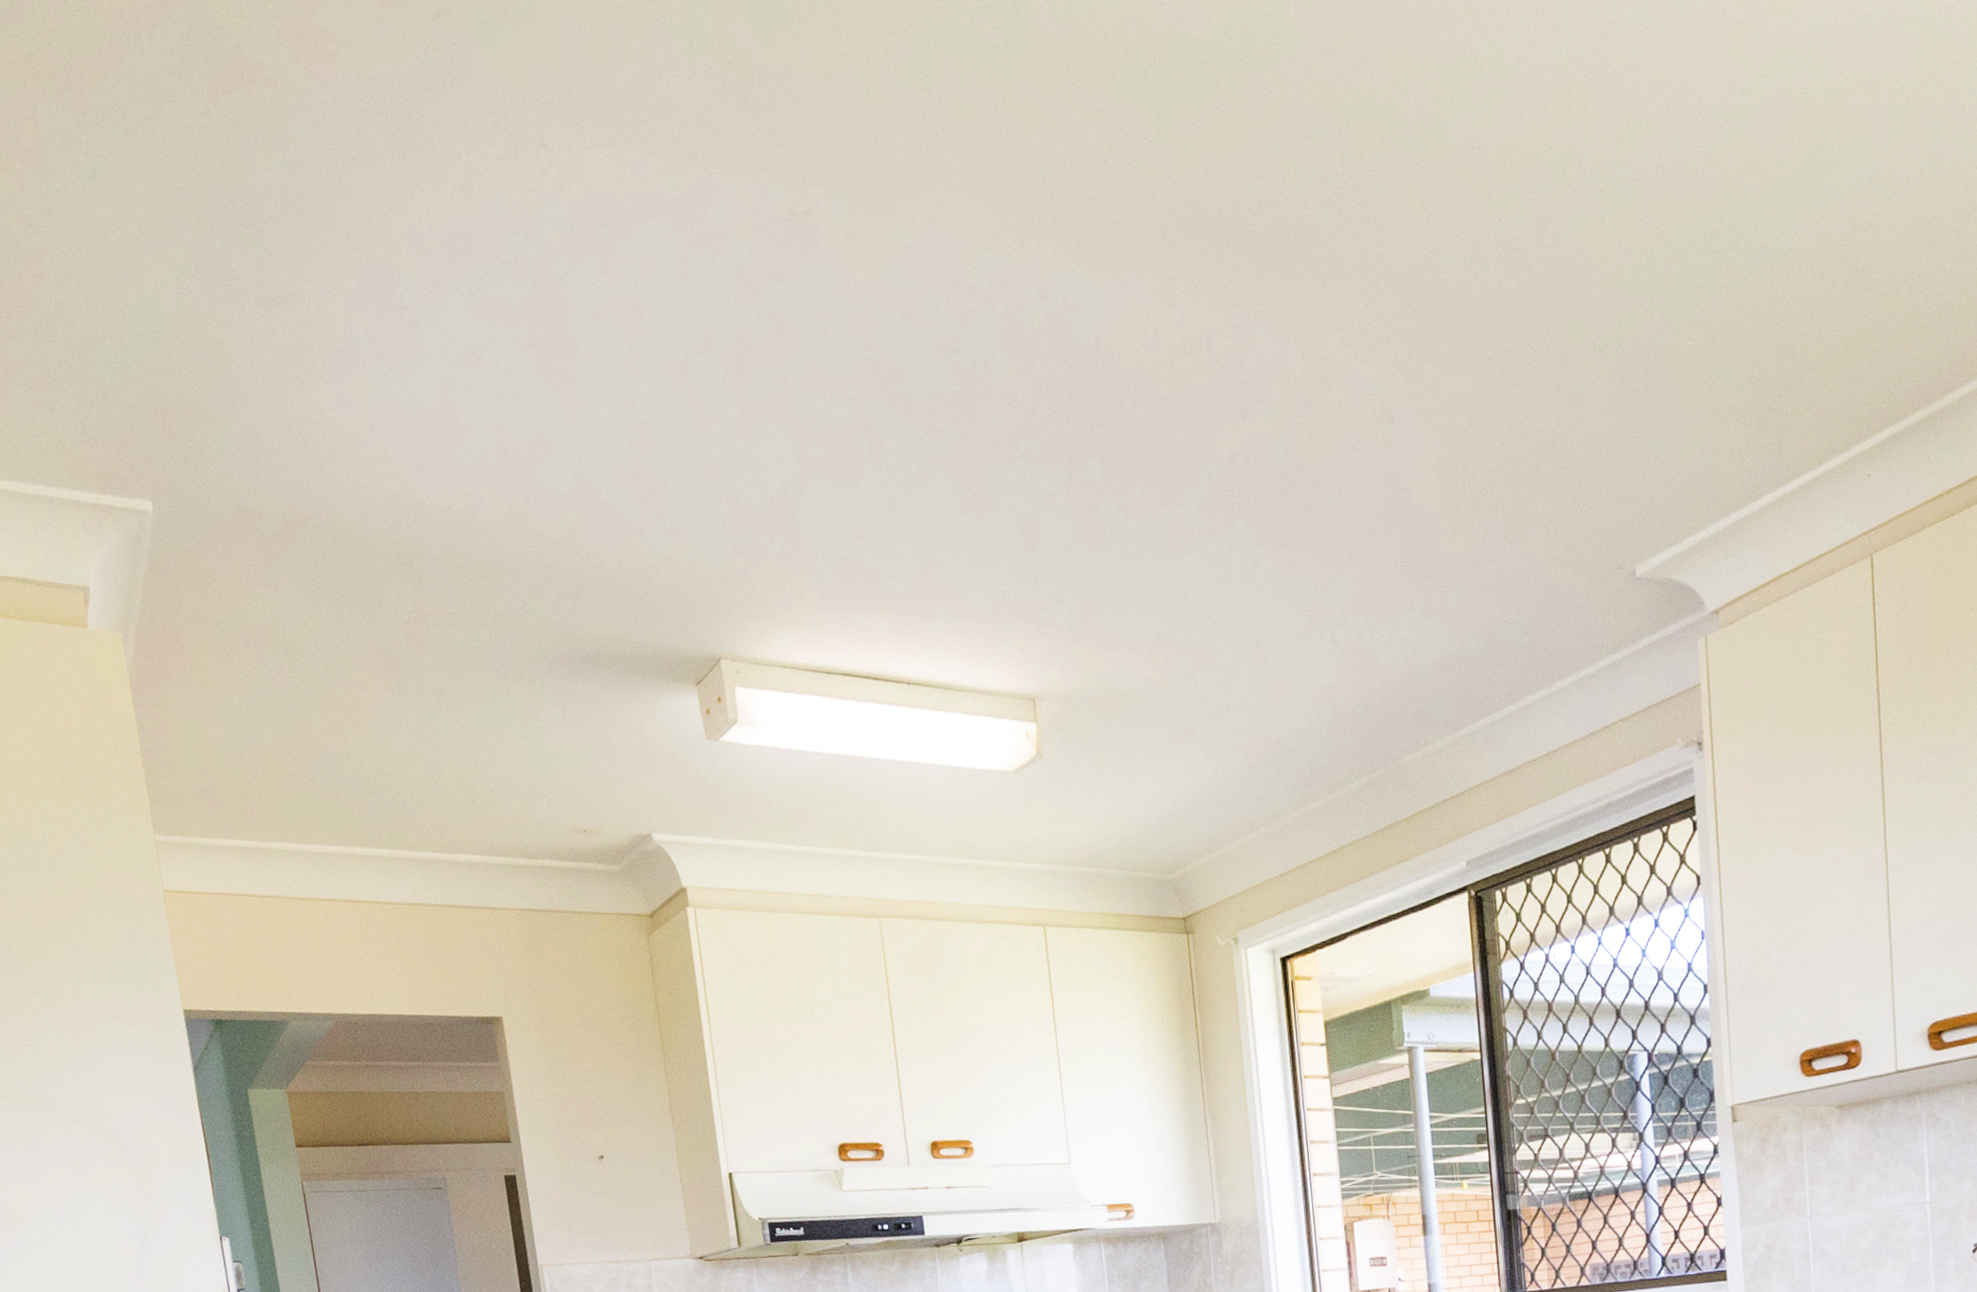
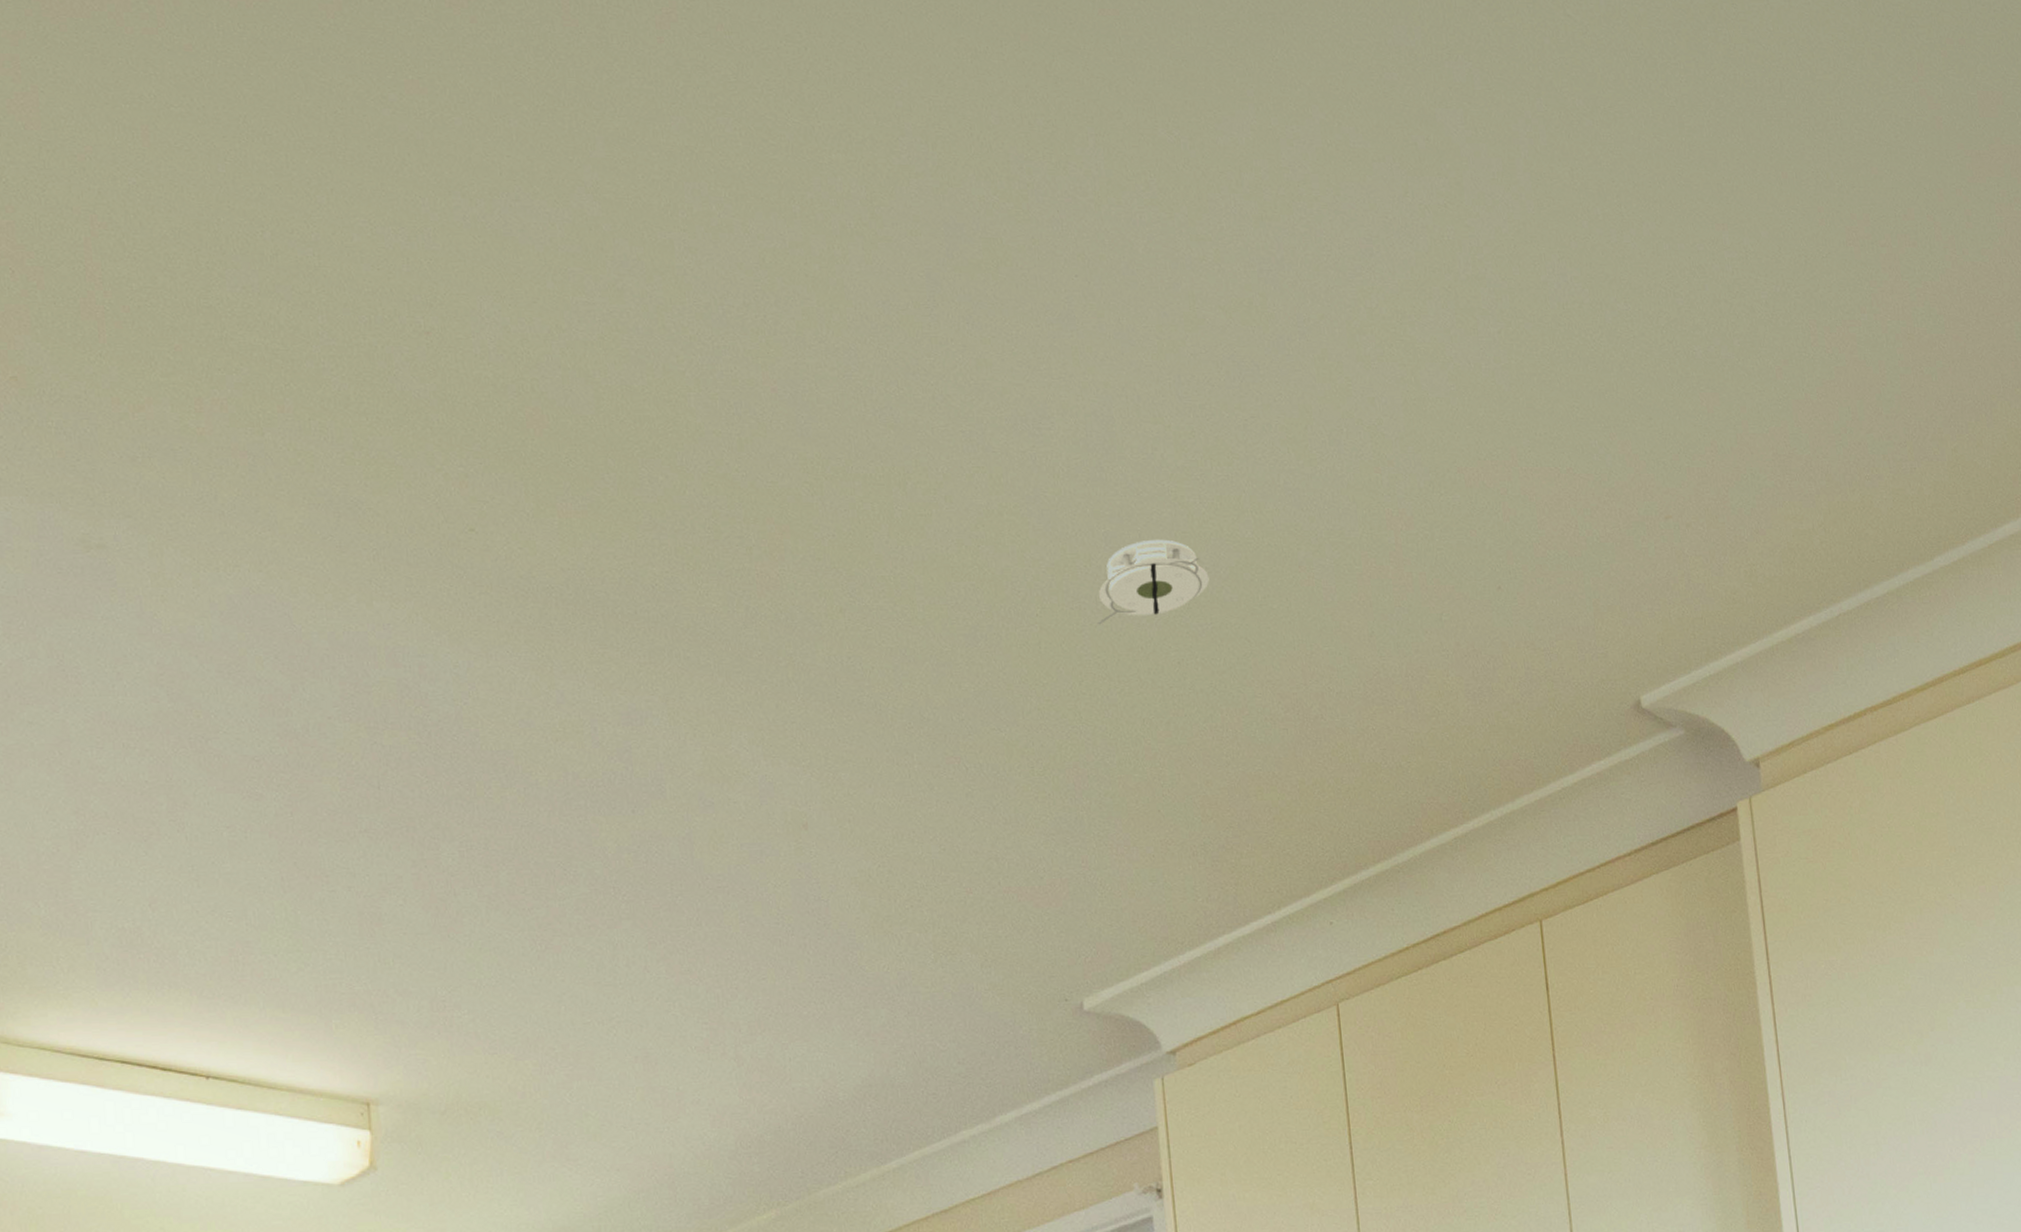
smoke detector: none [1658,98,1765,195] -> present [1098,539,1209,625]

